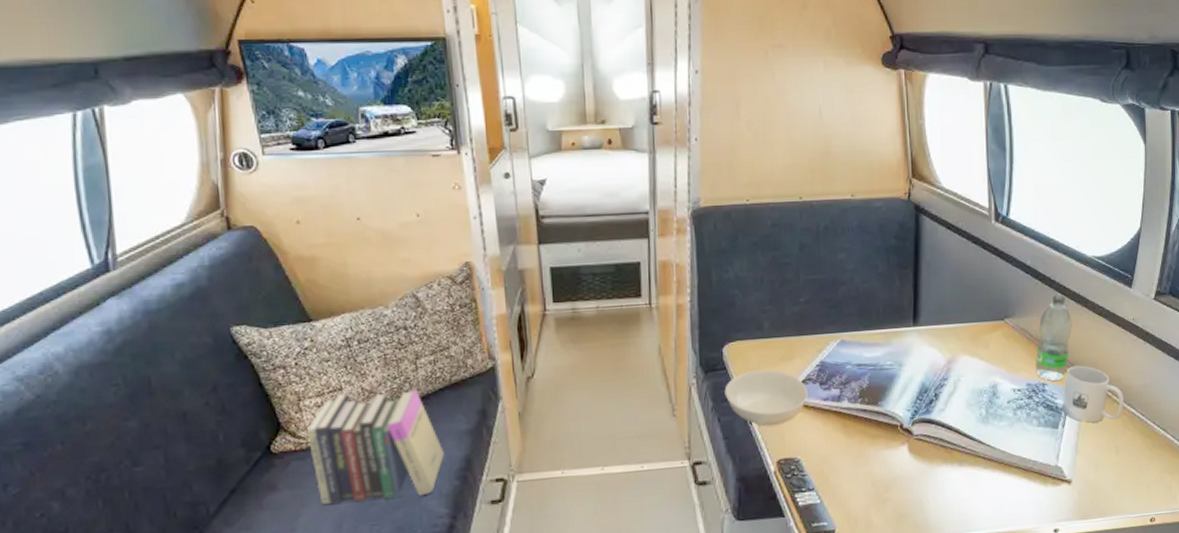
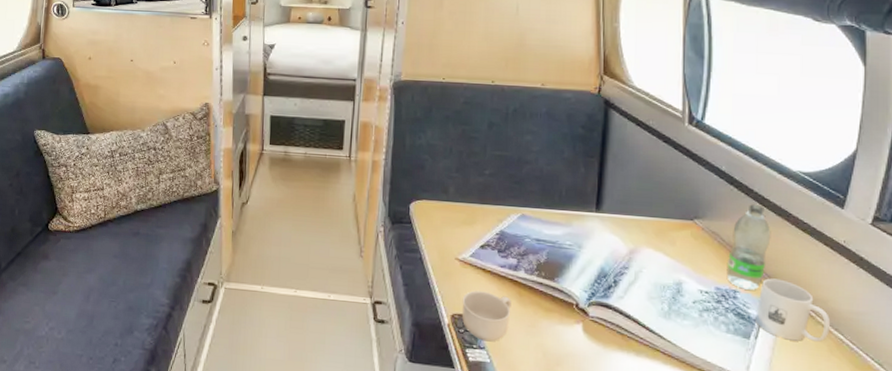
books: present [306,387,445,505] -> none [74,192,172,285]
bowl: present [724,370,809,426] -> none [408,229,487,282]
teacup: none [787,429,837,482] -> present [461,290,511,342]

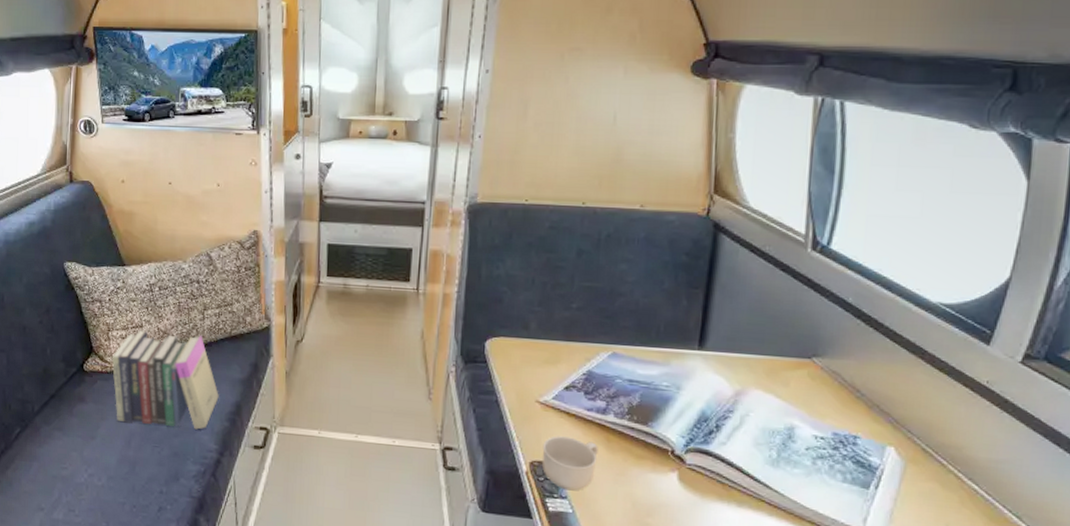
books: none [74,192,172,285] -> present [111,330,219,430]
bottle: present [726,204,771,290] -> none [846,340,902,436]
mug: present [755,278,831,343] -> none [877,422,965,494]

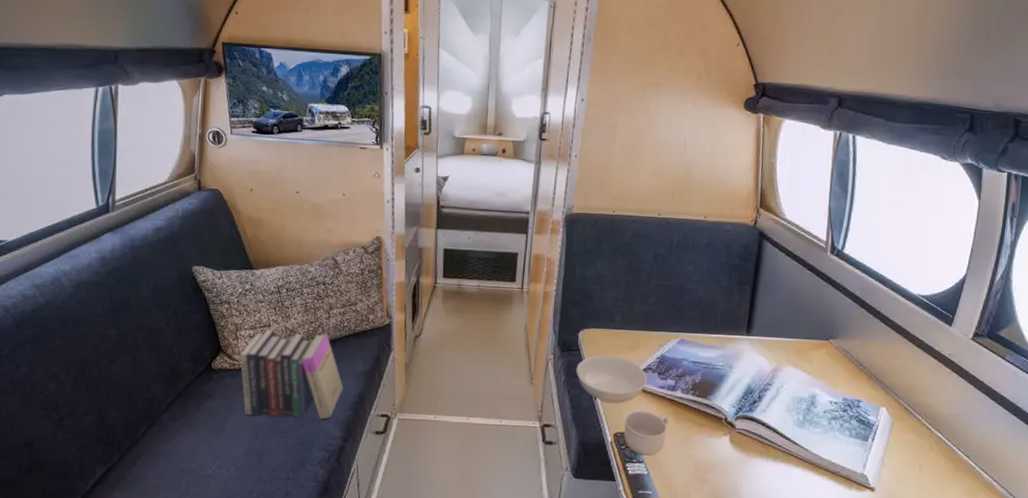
bowl: none [482,368,572,426] -> present [576,355,648,403]

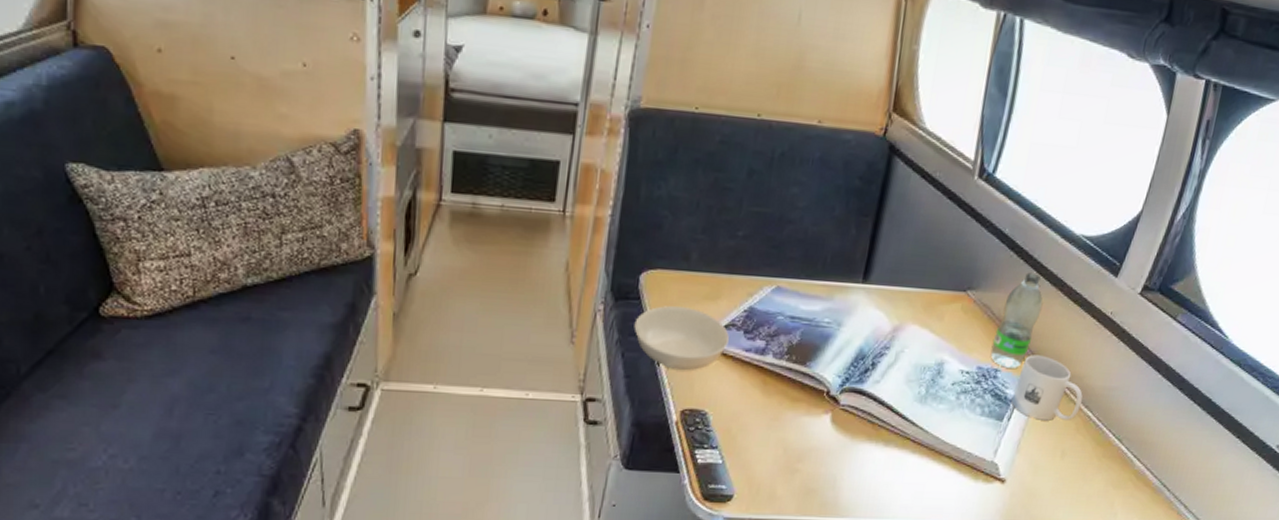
books: present [239,329,343,419] -> none [143,259,302,390]
teacup: present [623,410,669,456] -> none [693,380,754,440]
bottle: none [853,324,892,399] -> present [990,272,1043,368]
mug: none [873,388,933,442] -> present [1011,355,1083,422]

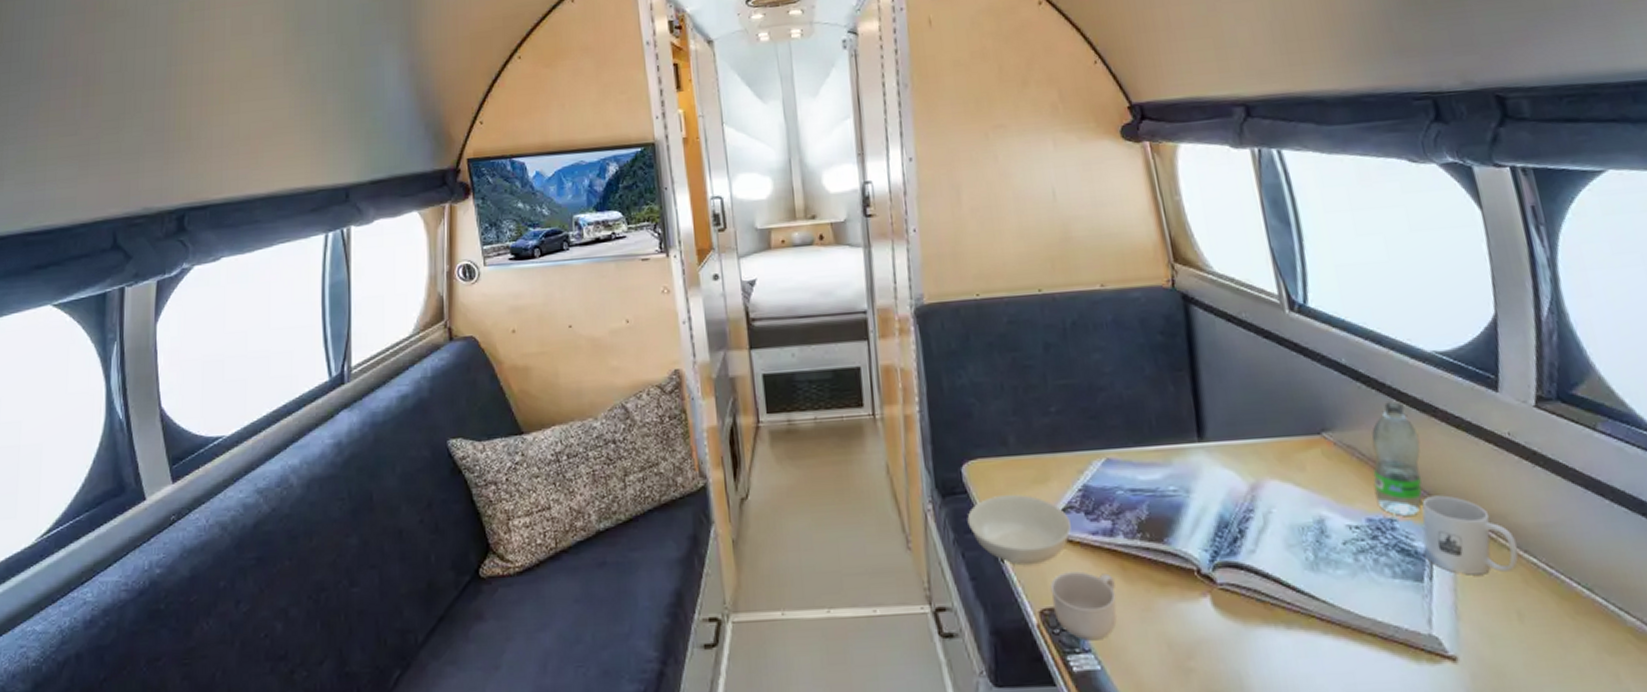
teacup: none [693,380,754,440] -> present [1050,571,1117,641]

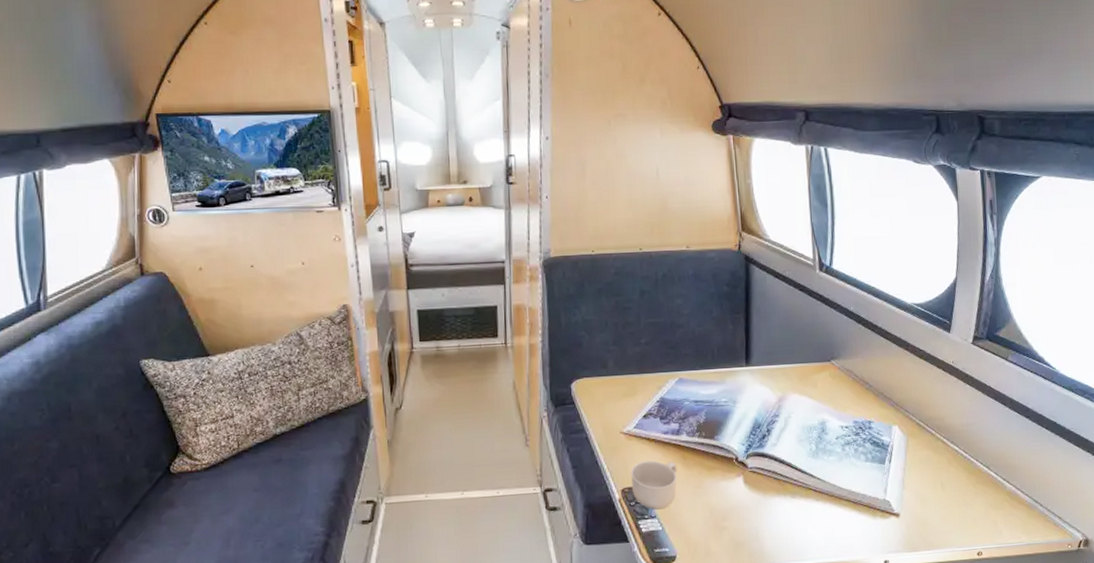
bowl: present [967,494,1072,565] -> none [573,405,650,456]
bottle: present [1371,402,1422,516] -> none [861,339,895,419]
mug: present [1421,495,1519,576] -> none [888,404,948,459]

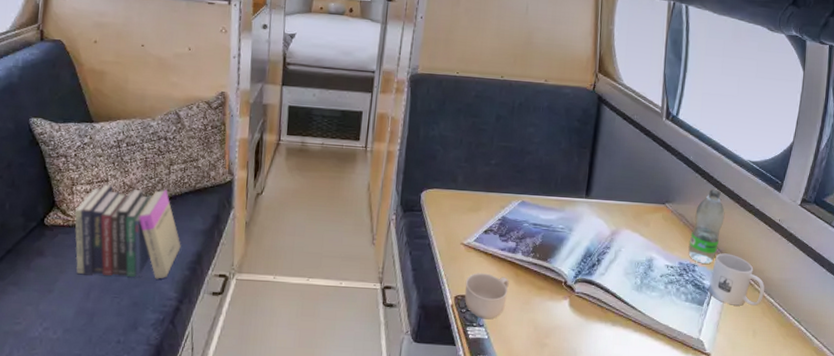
books: none [201,416,322,521] -> present [74,184,181,279]
bottle: none [861,339,895,419] -> present [688,189,725,264]
mug: none [888,404,948,459] -> present [708,253,765,307]

